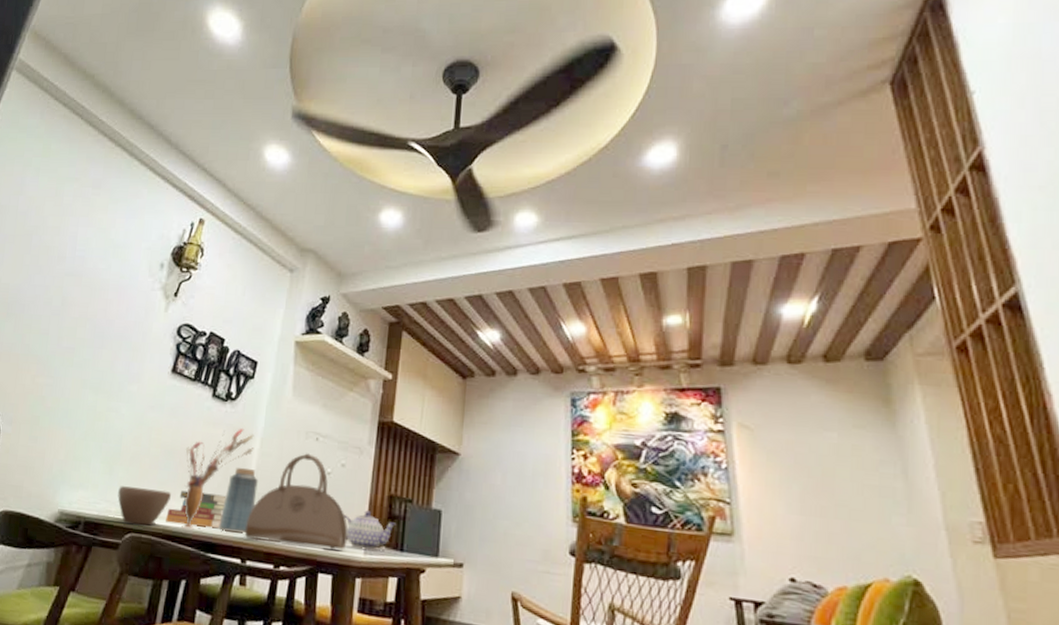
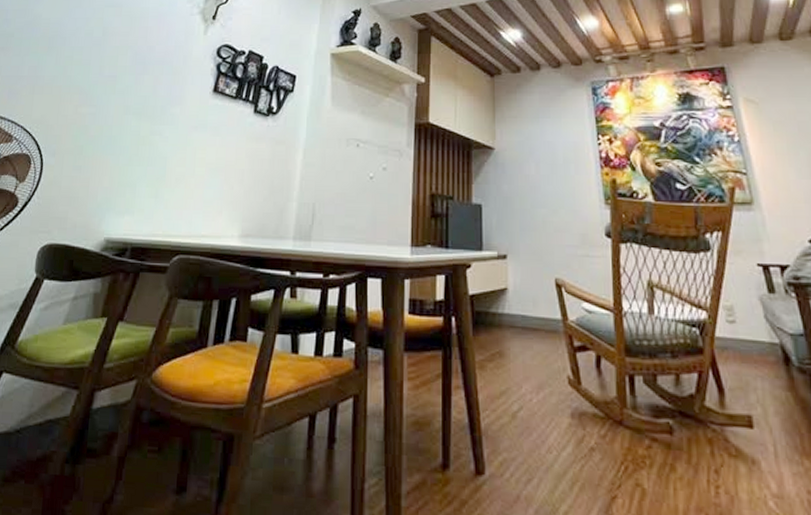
bowl: present [117,486,171,526] -> none [164,208,218,247]
books: present [166,490,227,529] -> none [213,207,273,243]
bouquet: present [180,429,254,530] -> none [228,141,298,246]
vase: present [218,467,258,534] -> none [266,179,303,245]
handbag: present [244,453,348,551] -> none [292,160,394,254]
teapot: present [344,510,397,550] -> none [389,211,440,250]

